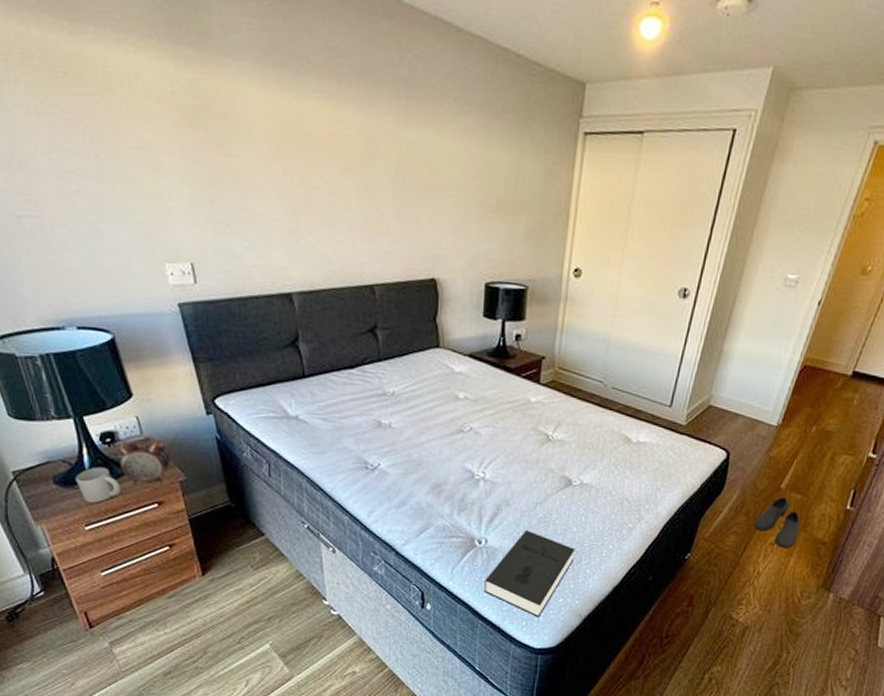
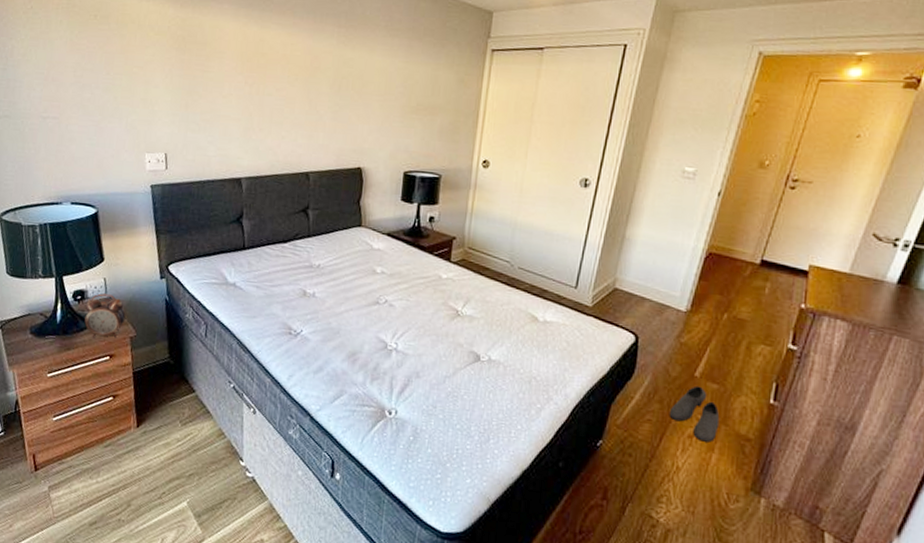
mug: present [75,467,122,503] -> none [47,320,83,353]
booklet: present [484,530,575,618] -> none [392,404,483,498]

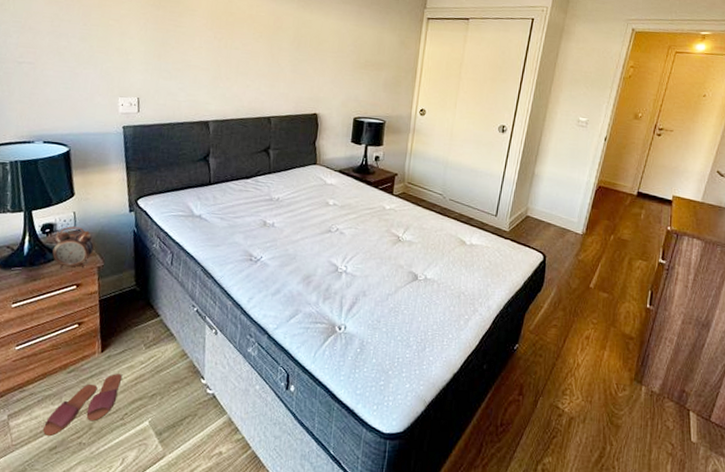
slippers: none [83,450,158,510] -> present [43,374,122,436]
shoe: present [669,385,720,443] -> none [570,295,610,342]

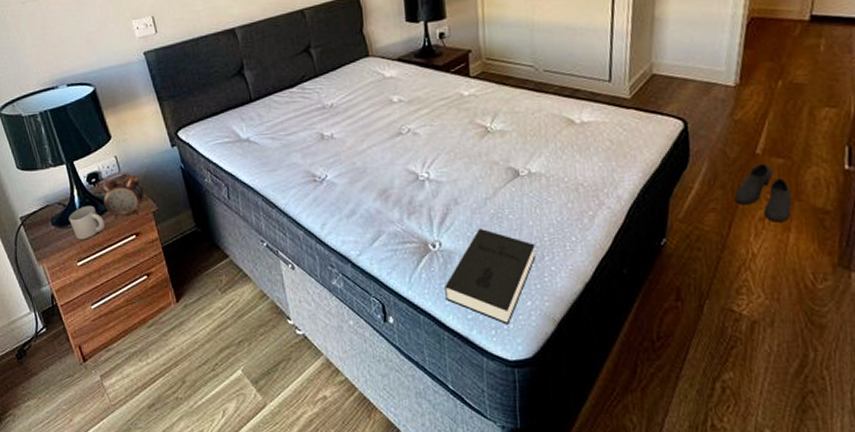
mug: none [13,252,50,284] -> present [69,205,106,240]
slippers: present [43,374,122,436] -> none [137,323,203,393]
booklet: none [341,319,420,402] -> present [444,229,536,325]
shoe: none [570,295,610,342] -> present [734,163,792,222]

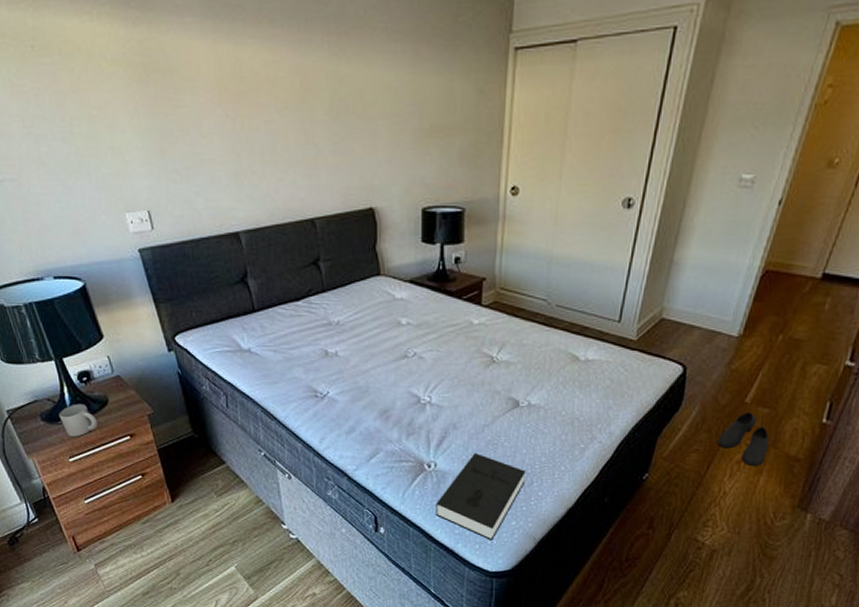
alarm clock: present [101,172,144,219] -> none [93,372,139,419]

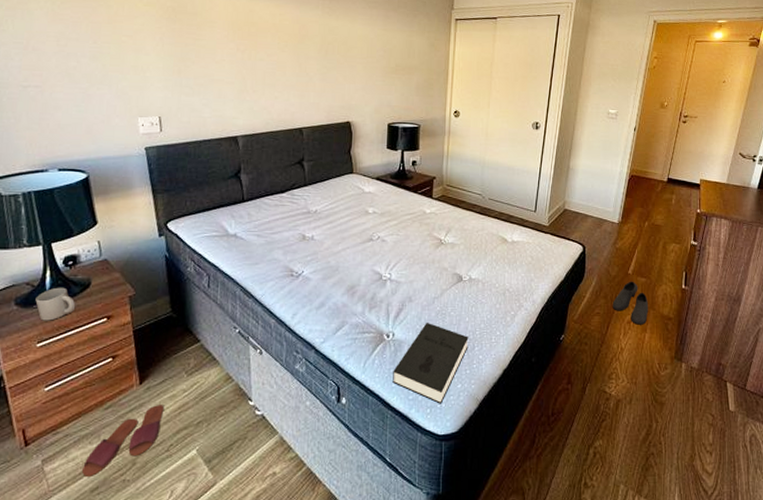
slippers: none [132,522,198,582] -> present [82,405,163,476]

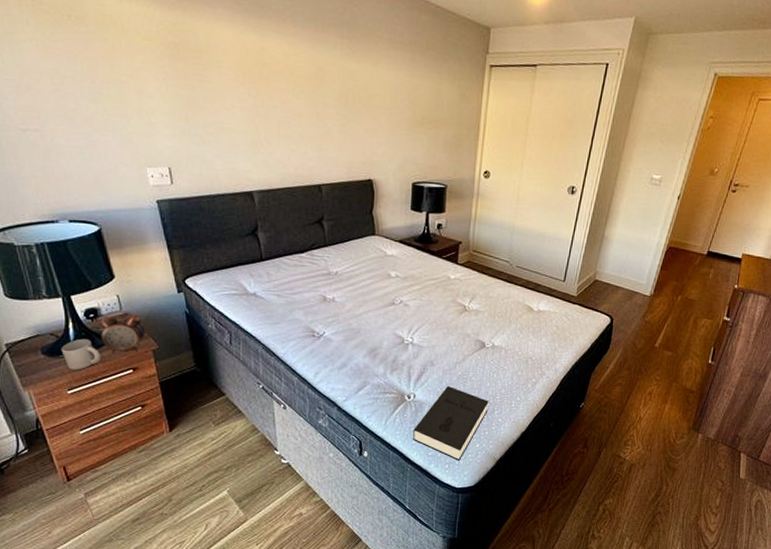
alarm clock: none [77,256,123,302] -> present [99,310,145,354]
slippers: present [82,405,163,476] -> none [123,450,194,509]
shoe: present [612,281,649,325] -> none [635,354,673,397]

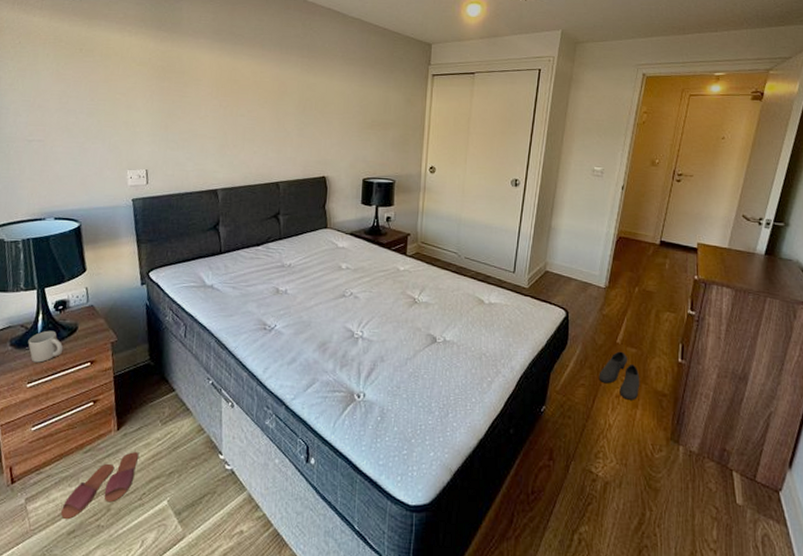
alarm clock: present [99,310,145,354] -> none [65,302,107,346]
slippers: none [123,450,194,509] -> present [61,452,138,519]
booklet: present [413,386,489,461] -> none [362,385,442,472]
shoe: none [635,354,673,397] -> present [598,351,640,400]

